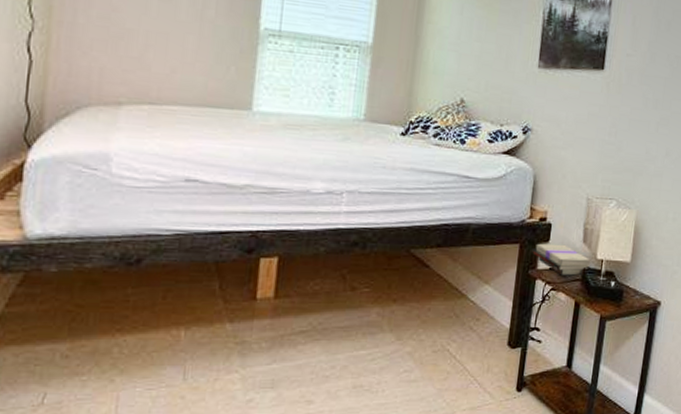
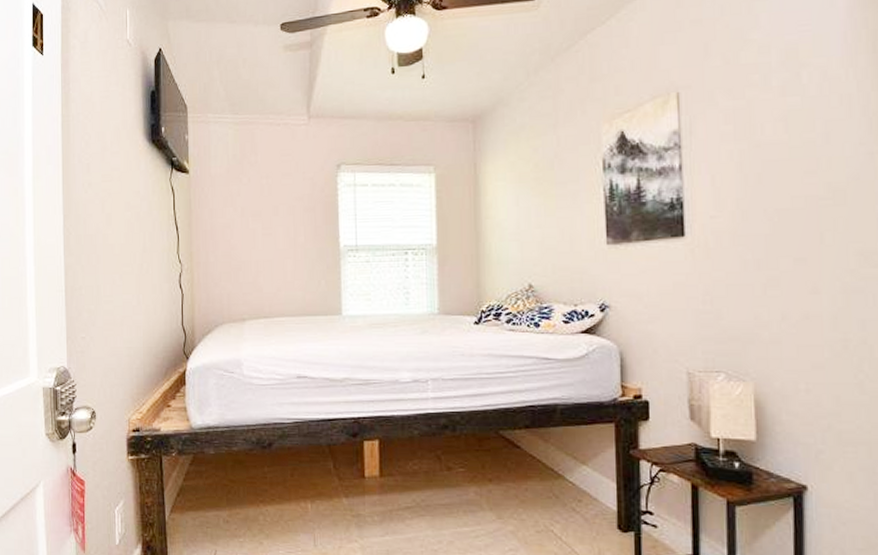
books: present [531,243,591,276] -> none [629,422,705,456]

